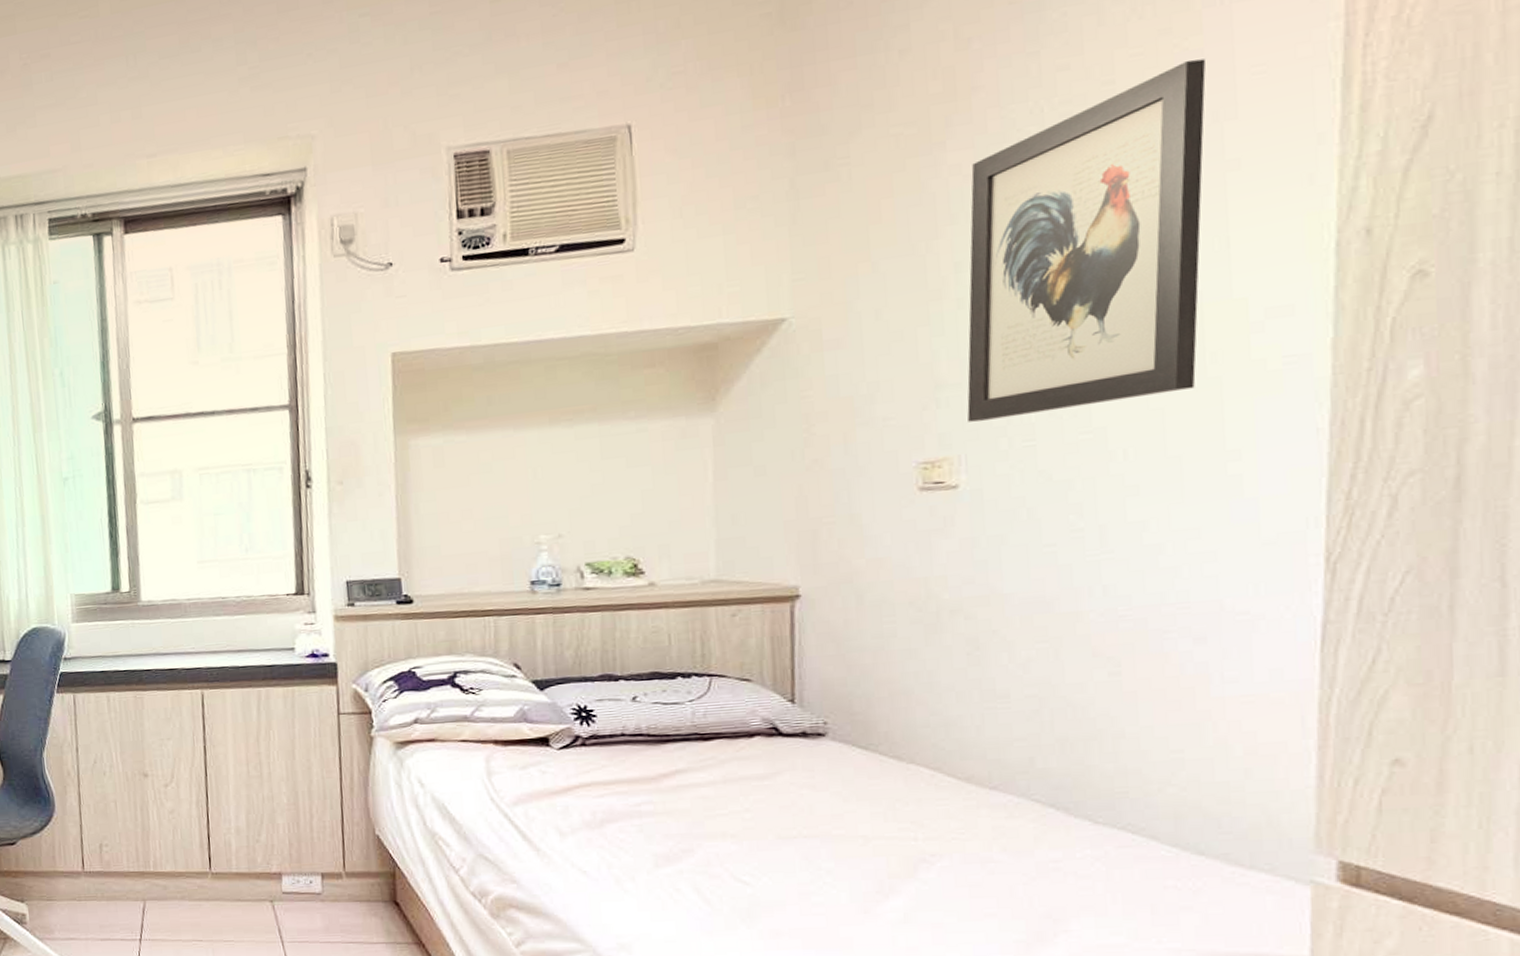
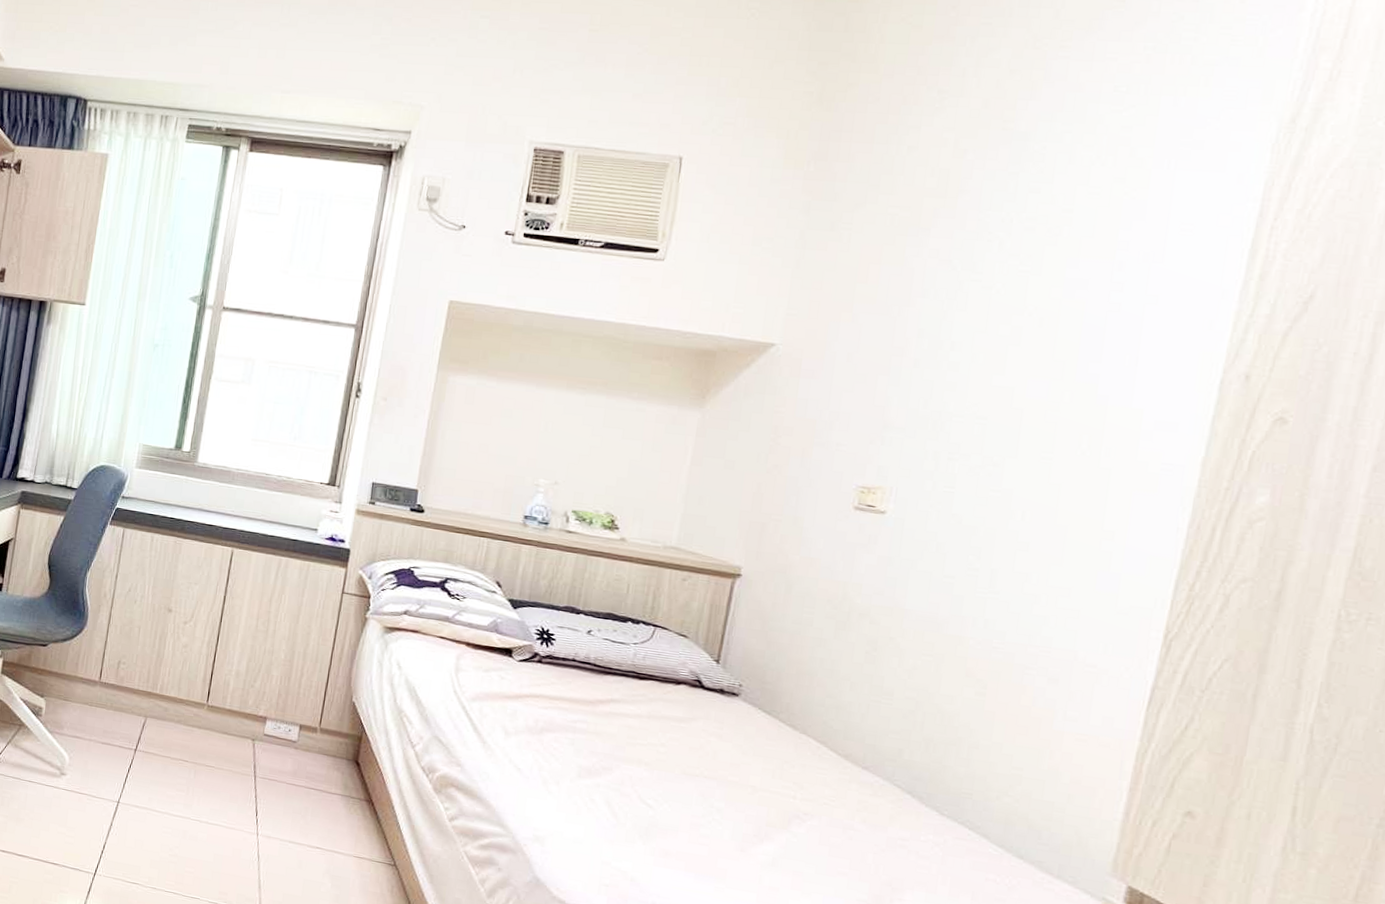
wall art: present [967,59,1206,422] -> none [904,207,1146,474]

